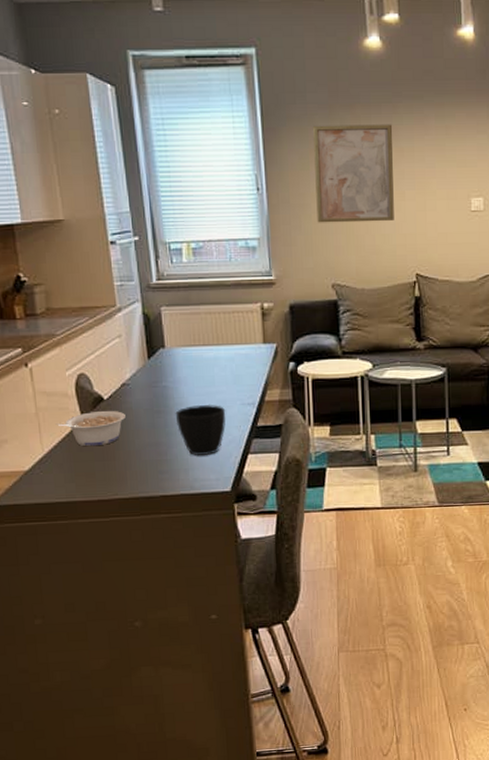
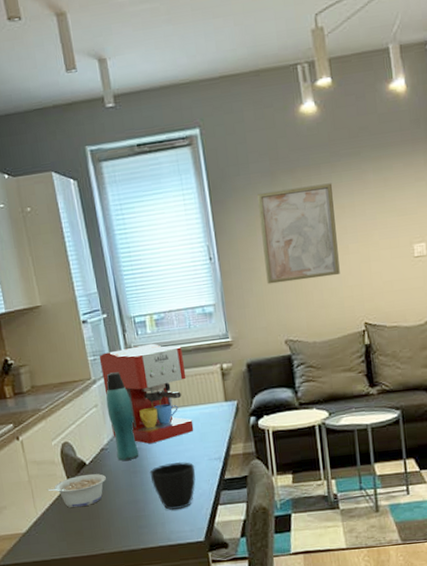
coffee maker: none [126,273,228,382] -> present [99,343,194,444]
bottle: none [131,301,165,398] -> present [105,372,139,461]

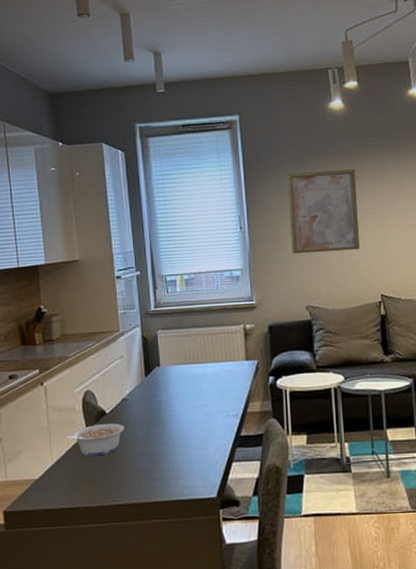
coffee maker: present [99,343,194,444] -> none [129,301,214,396]
bottle: present [105,372,139,461] -> none [131,326,159,412]
cup: present [150,461,196,511] -> none [168,416,213,465]

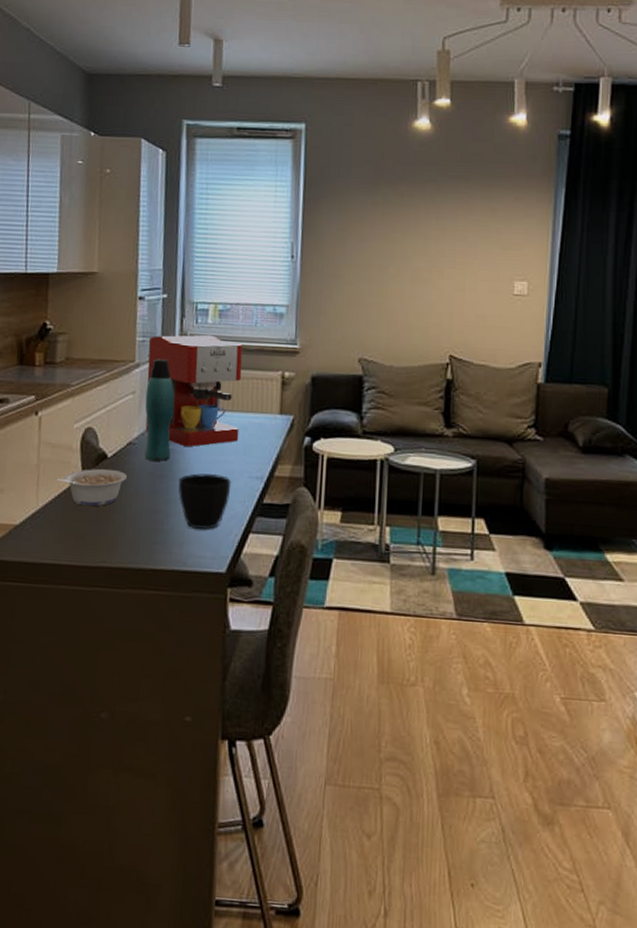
coffee maker: none [129,301,214,396] -> present [145,334,243,447]
bottle: none [131,326,159,412] -> present [144,359,174,461]
cup: none [168,416,213,465] -> present [178,473,232,530]
wall art: present [286,169,360,254] -> none [349,199,436,299]

